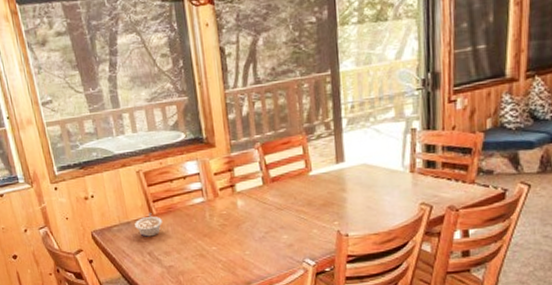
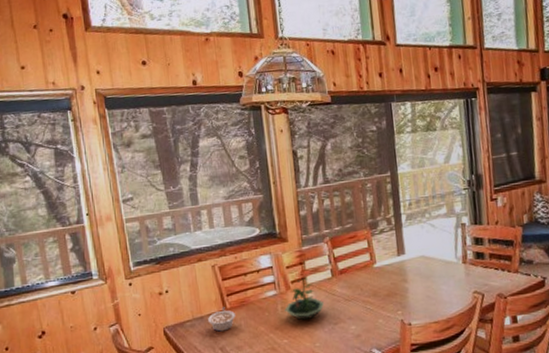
terrarium: none [213,185,255,229] -> present [284,278,325,321]

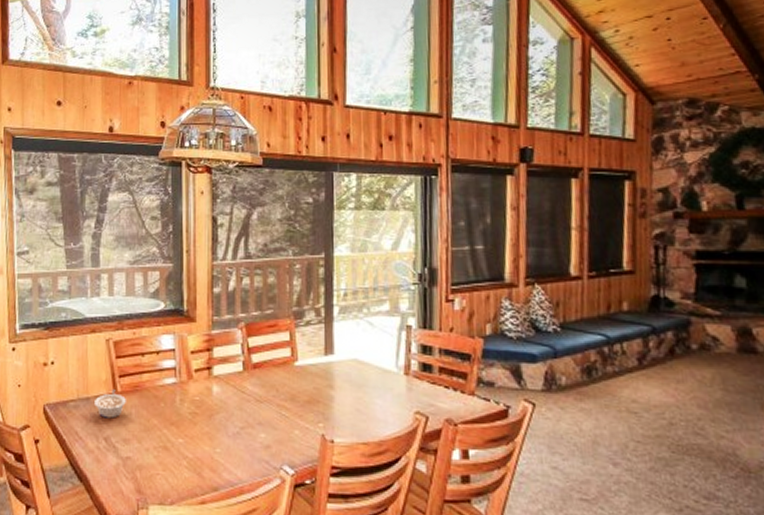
terrarium: present [284,278,325,321] -> none [183,367,232,419]

